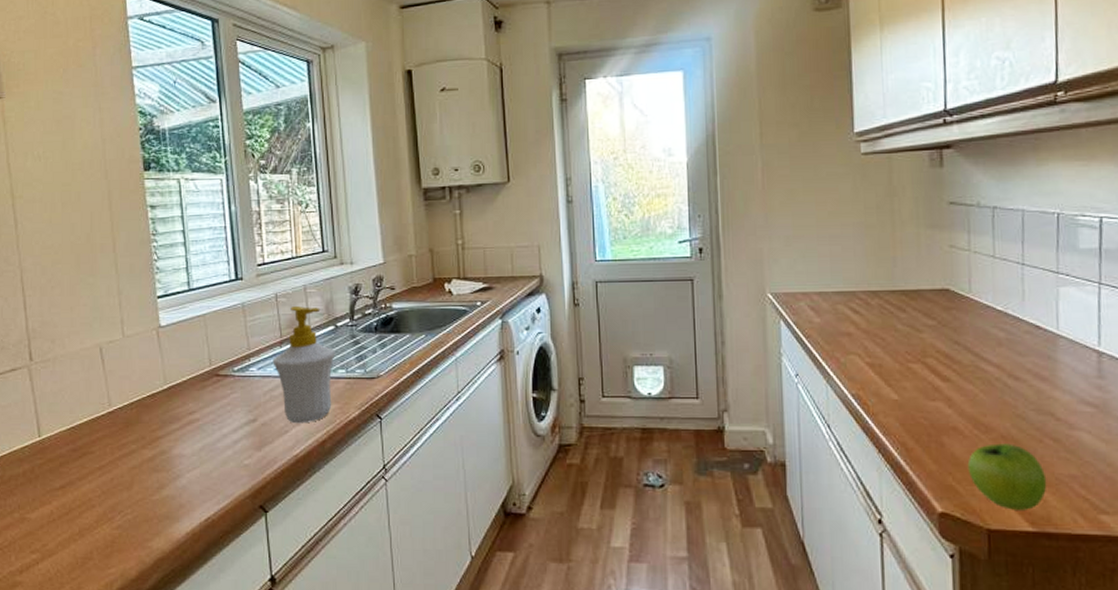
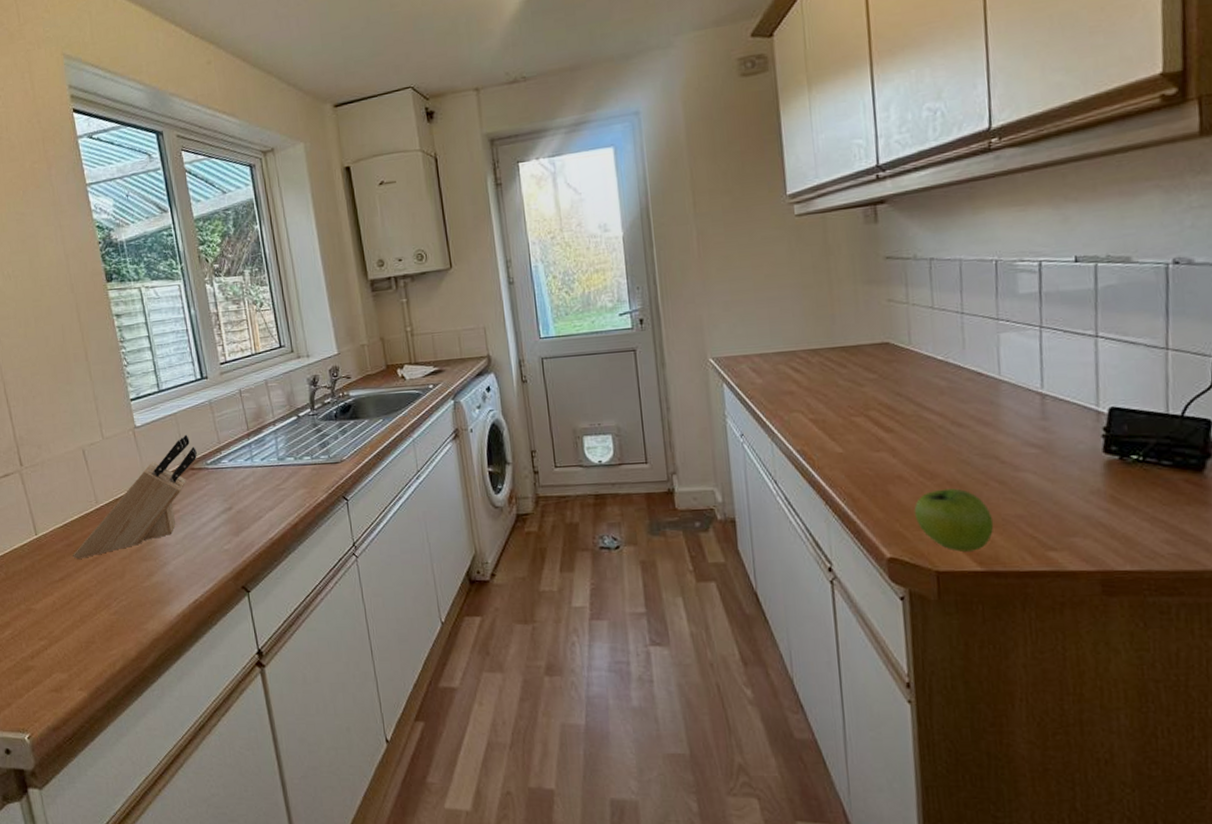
knife block: none [76,338,224,466] -> present [72,434,197,559]
soap bottle: present [273,306,335,424] -> none [242,400,301,509]

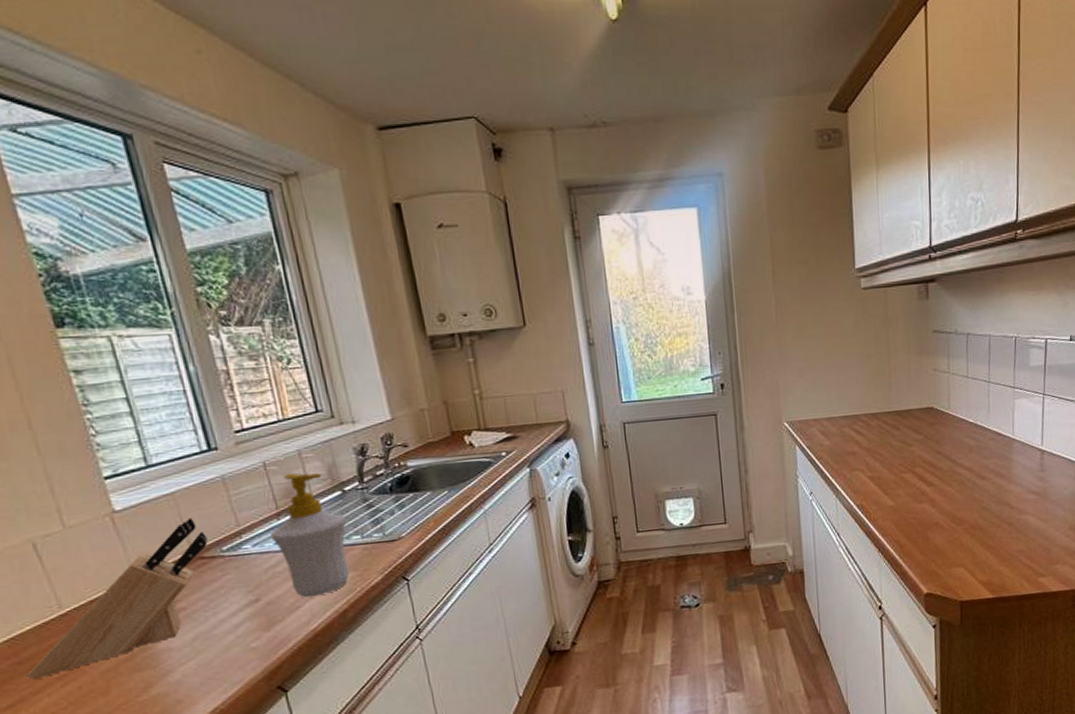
soap bottle: none [242,400,301,509] -> present [270,473,350,598]
fruit: present [914,488,994,552] -> none [946,531,1003,584]

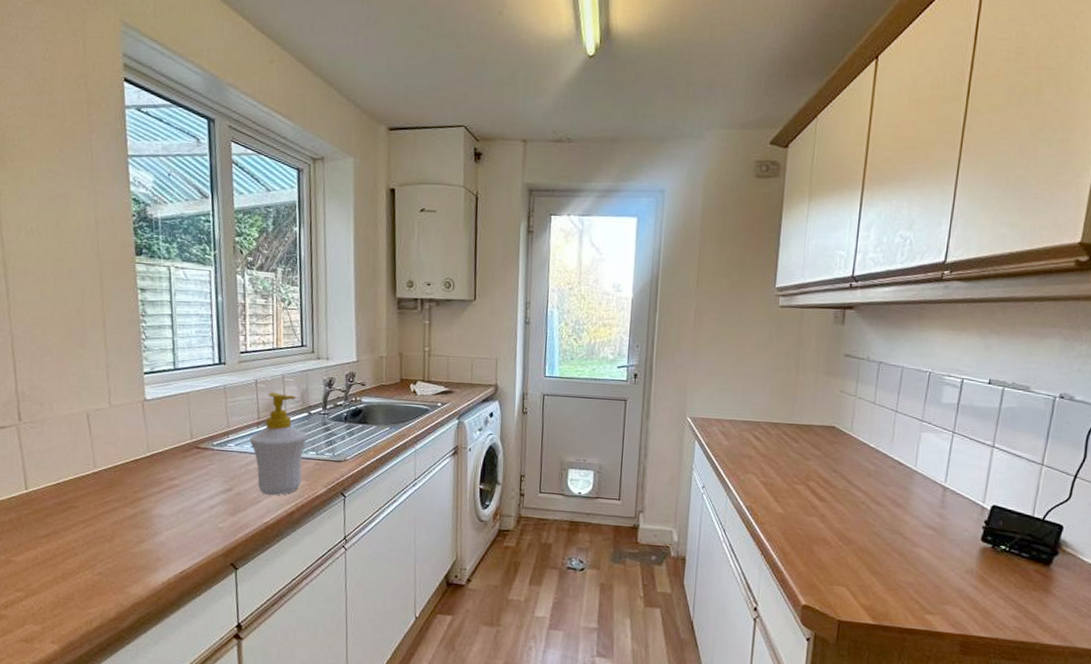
knife block: present [25,517,208,679] -> none [61,414,204,518]

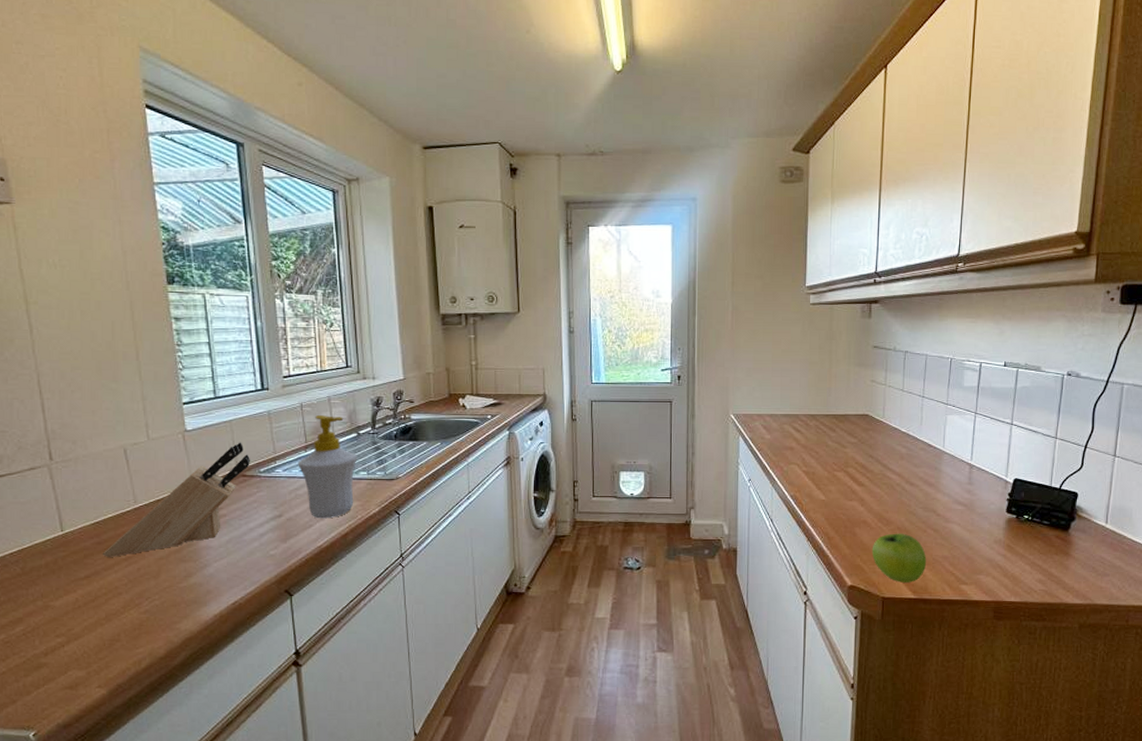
knife block: none [61,414,204,518] -> present [102,442,250,557]
fruit: none [829,554,890,607] -> present [871,533,927,583]

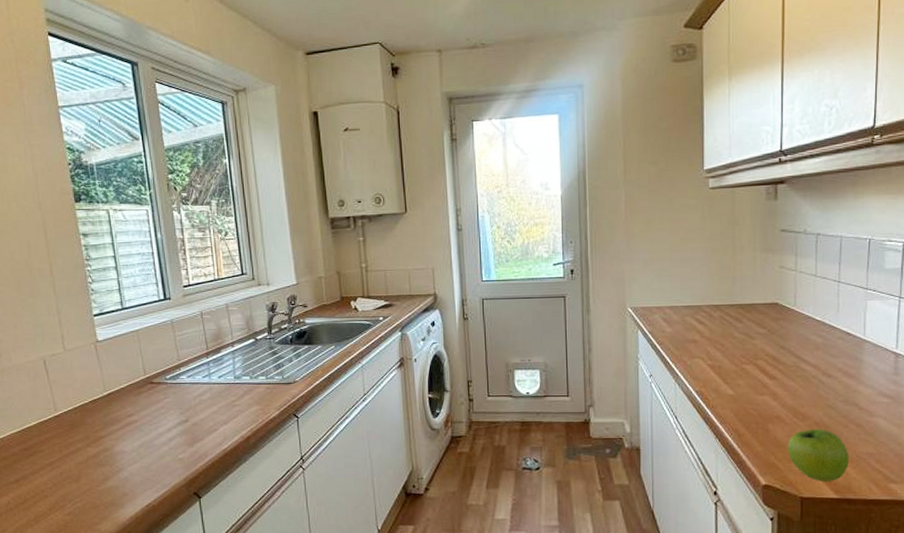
knife block: present [102,442,250,557] -> none [28,350,157,462]
soap bottle: present [298,415,358,519] -> none [200,322,256,423]

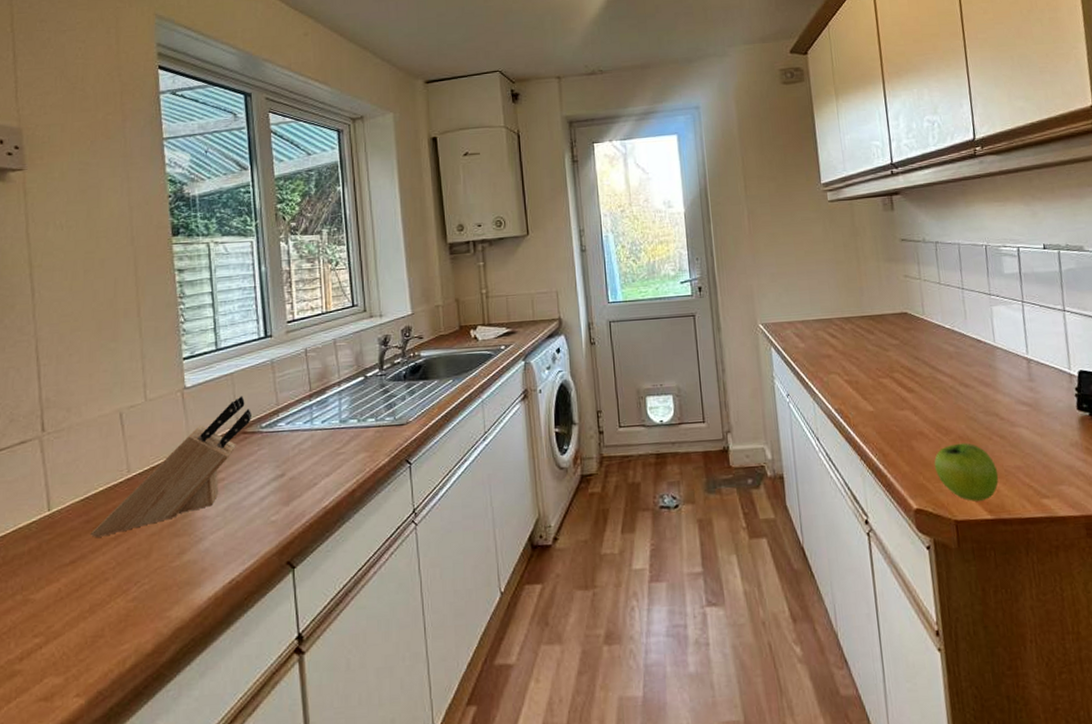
knife block: none [28,350,157,462] -> present [90,396,251,537]

